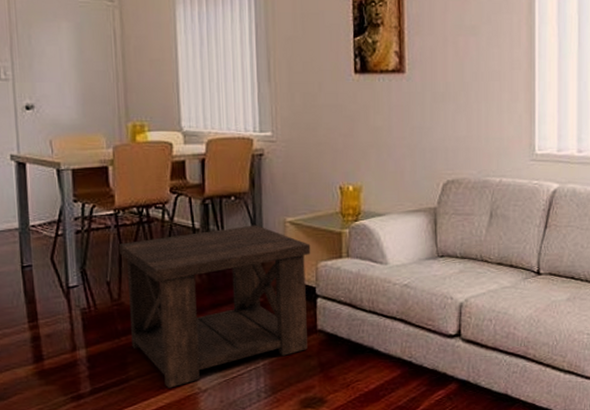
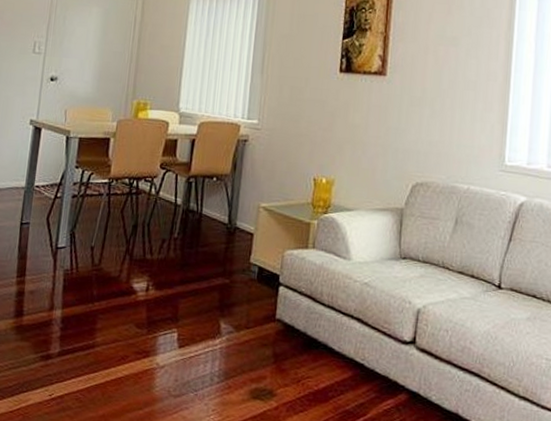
side table: present [118,225,311,388] -> none [103,206,280,360]

